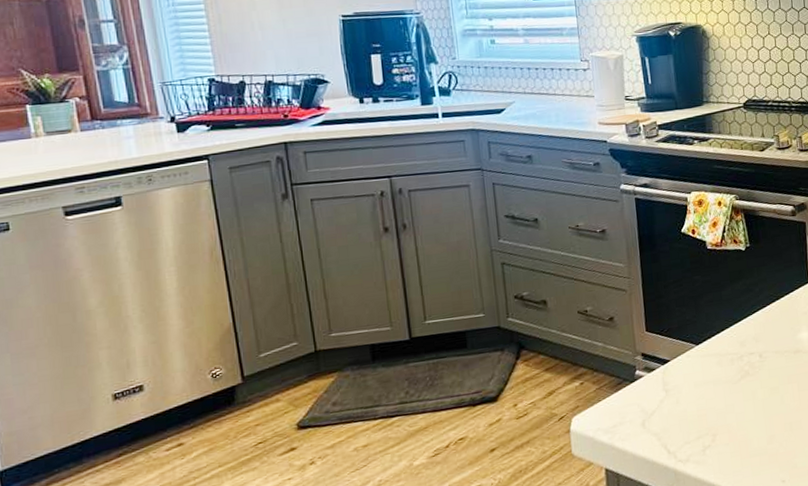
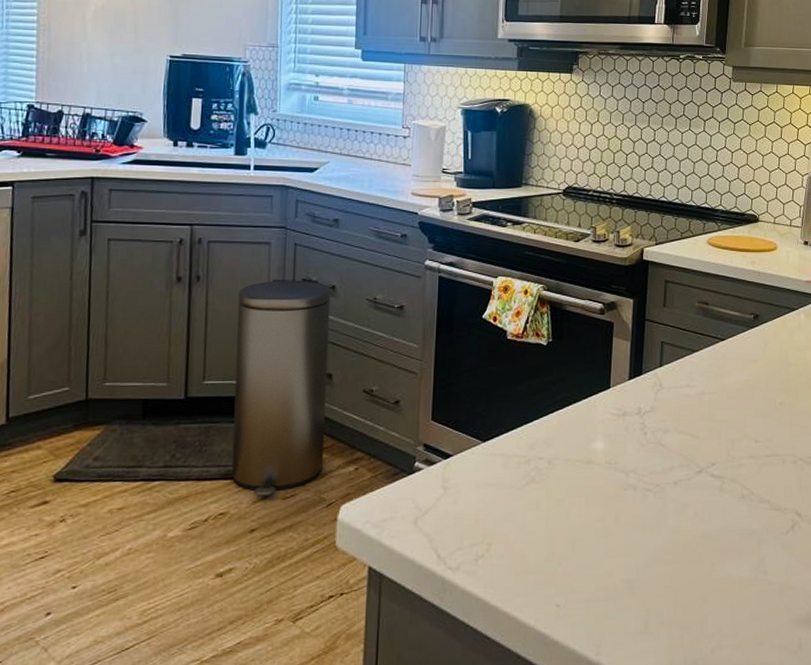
pedal bin: none [445,215,551,419] -> present [231,280,331,496]

